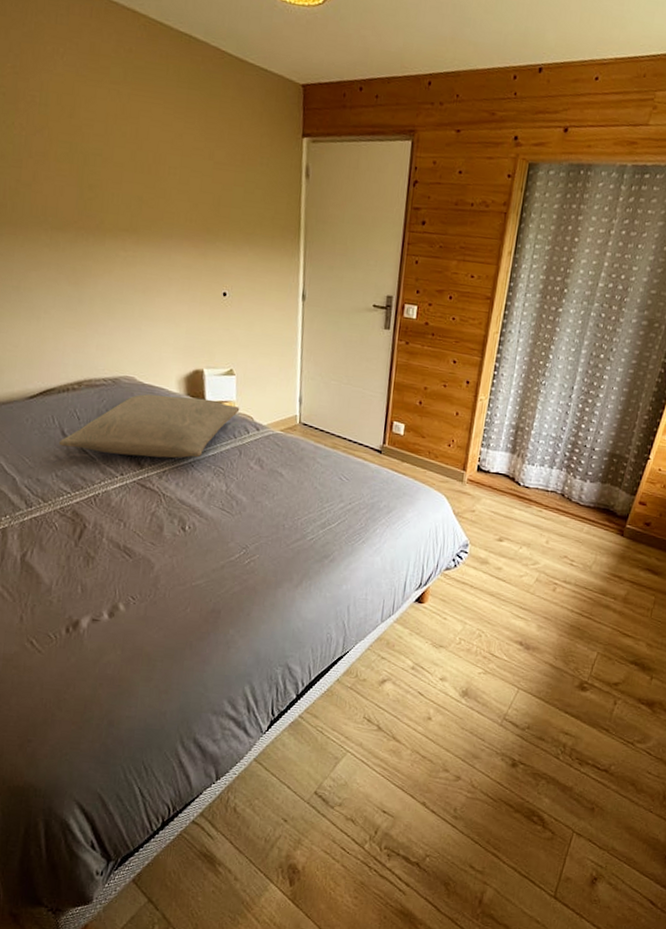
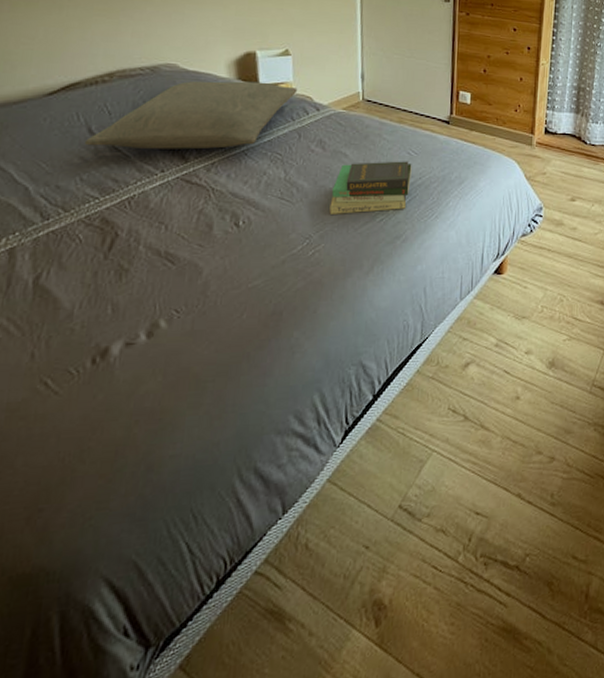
books: none [265,483,343,531] -> present [329,161,412,214]

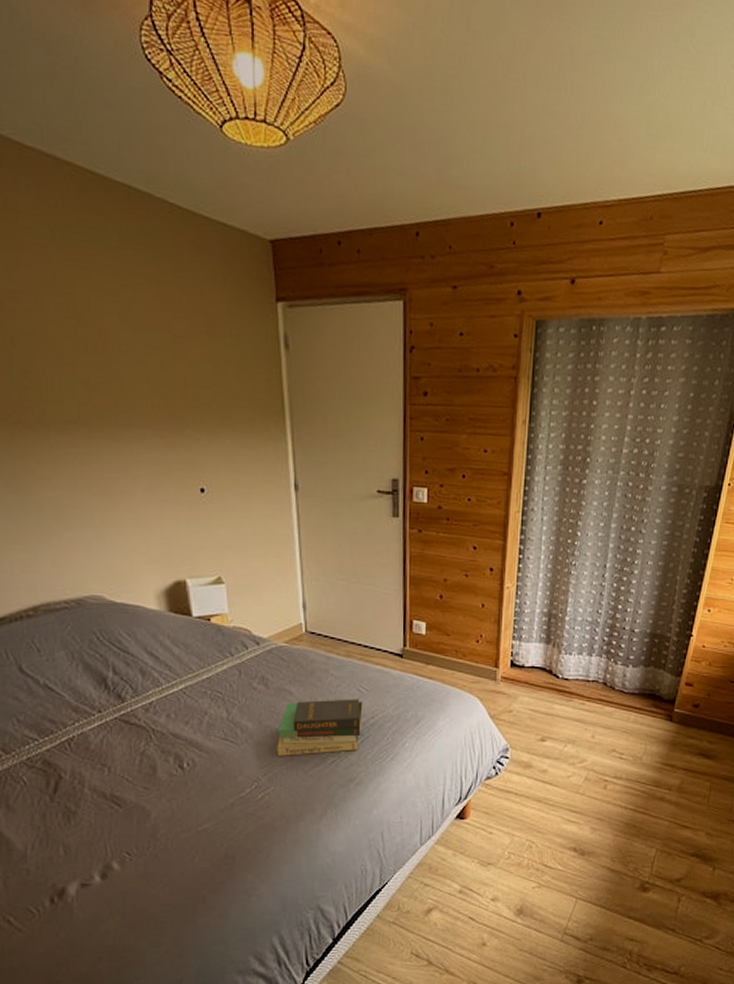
pillow: present [84,80,298,150] -> none [16,613,234,688]

